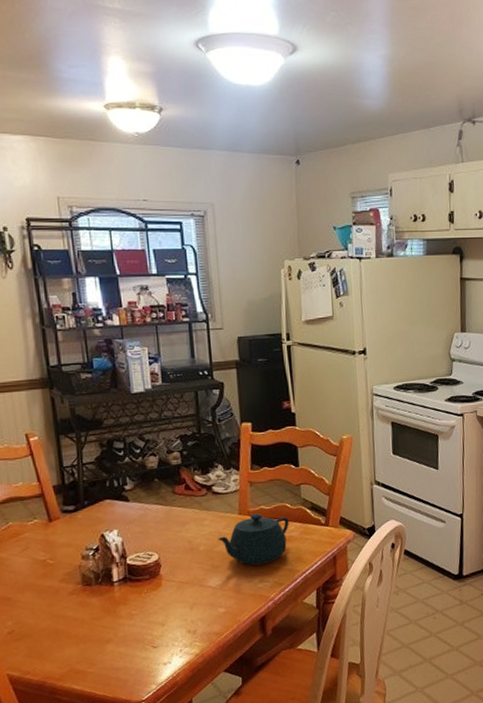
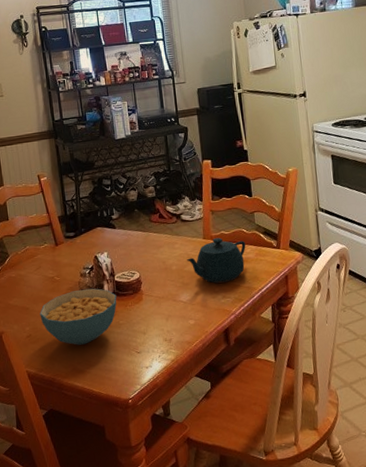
cereal bowl: none [26,572,129,641] -> present [40,288,117,345]

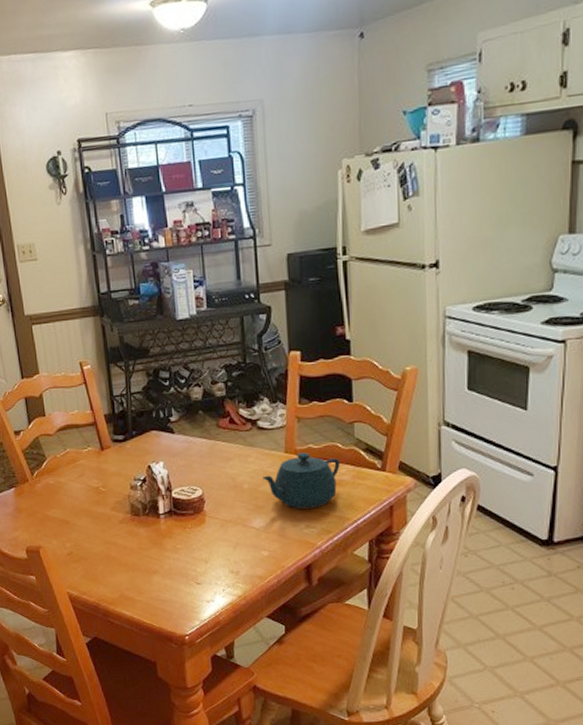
cereal bowl: present [40,288,117,345] -> none [82,503,174,569]

